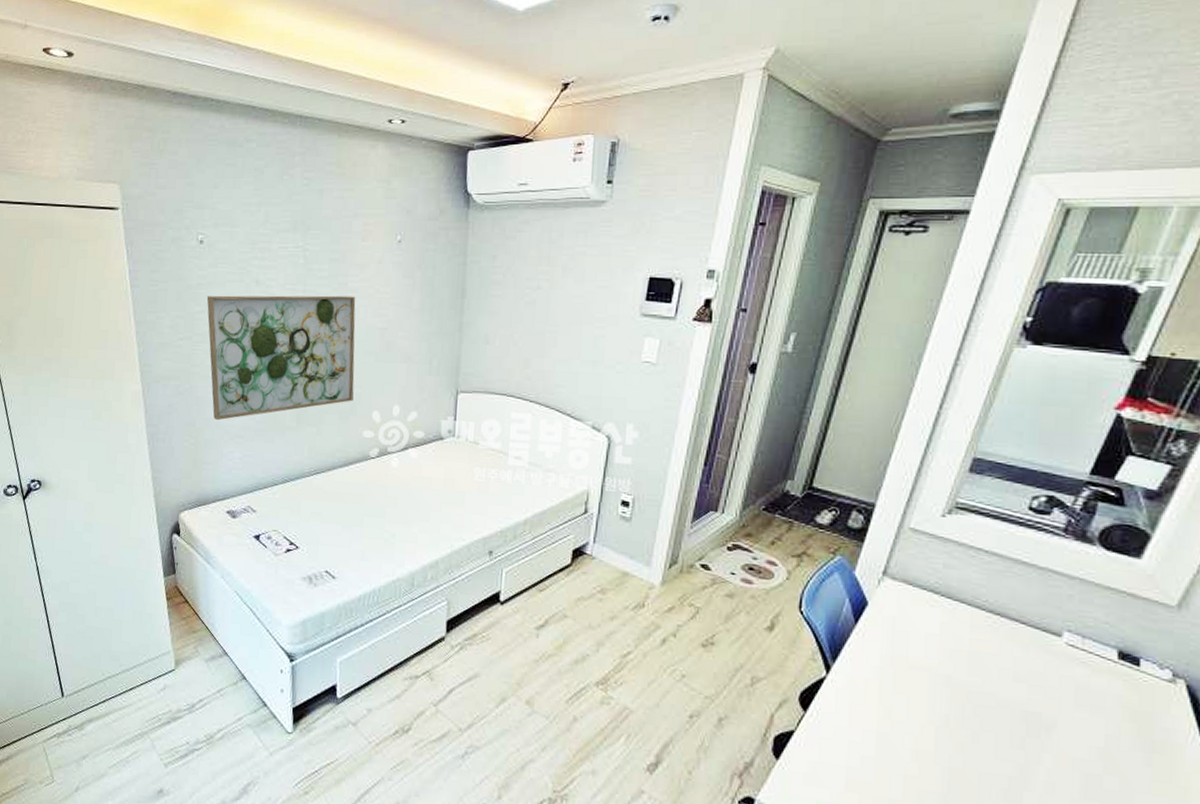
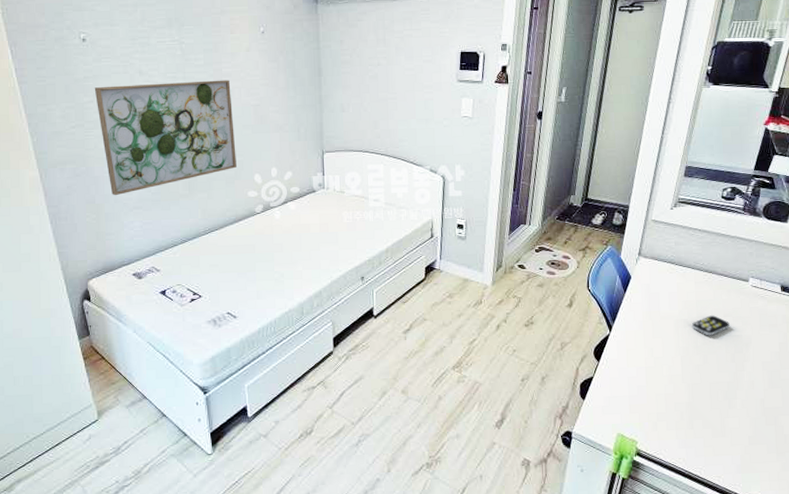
remote control: none [957,676,1022,706] -> present [691,315,730,336]

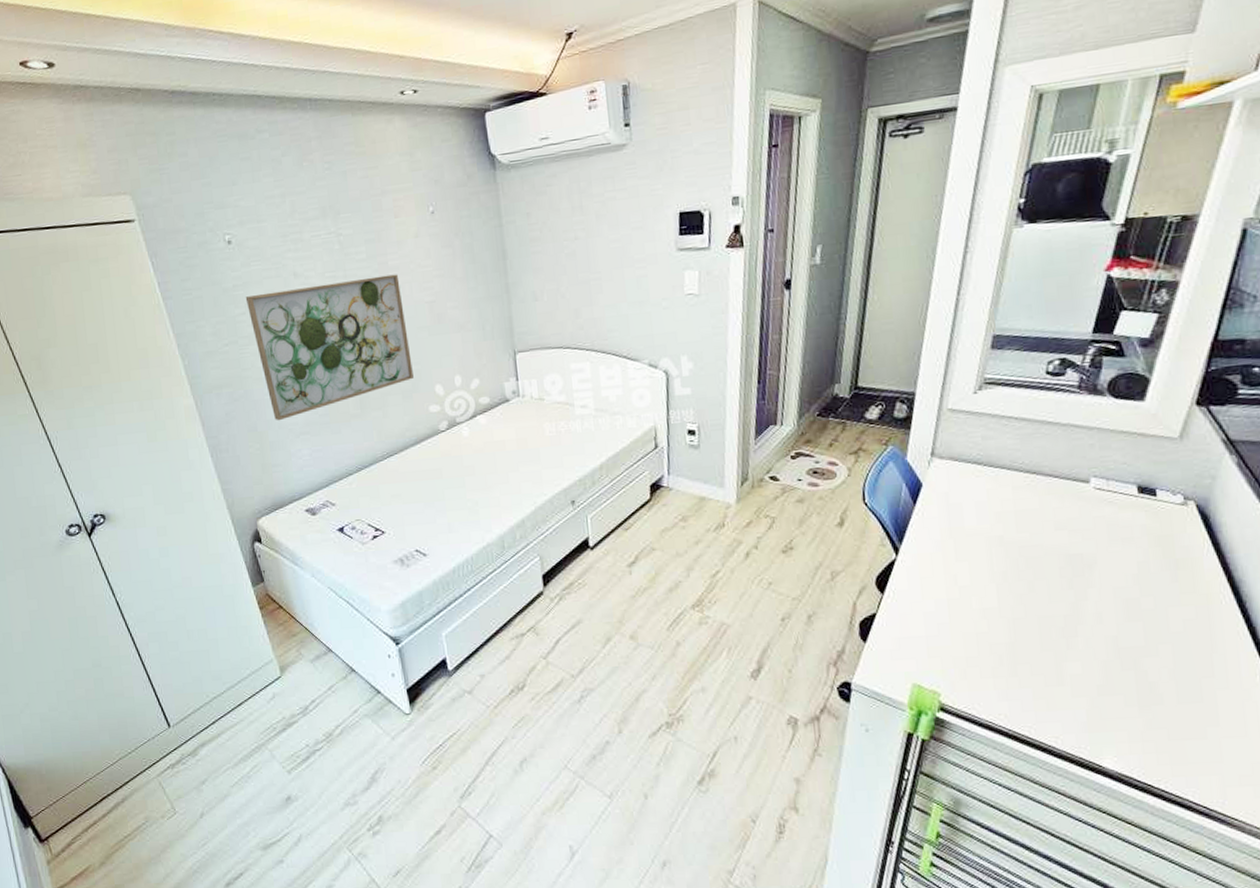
remote control: present [691,315,730,336] -> none [1009,529,1064,557]

